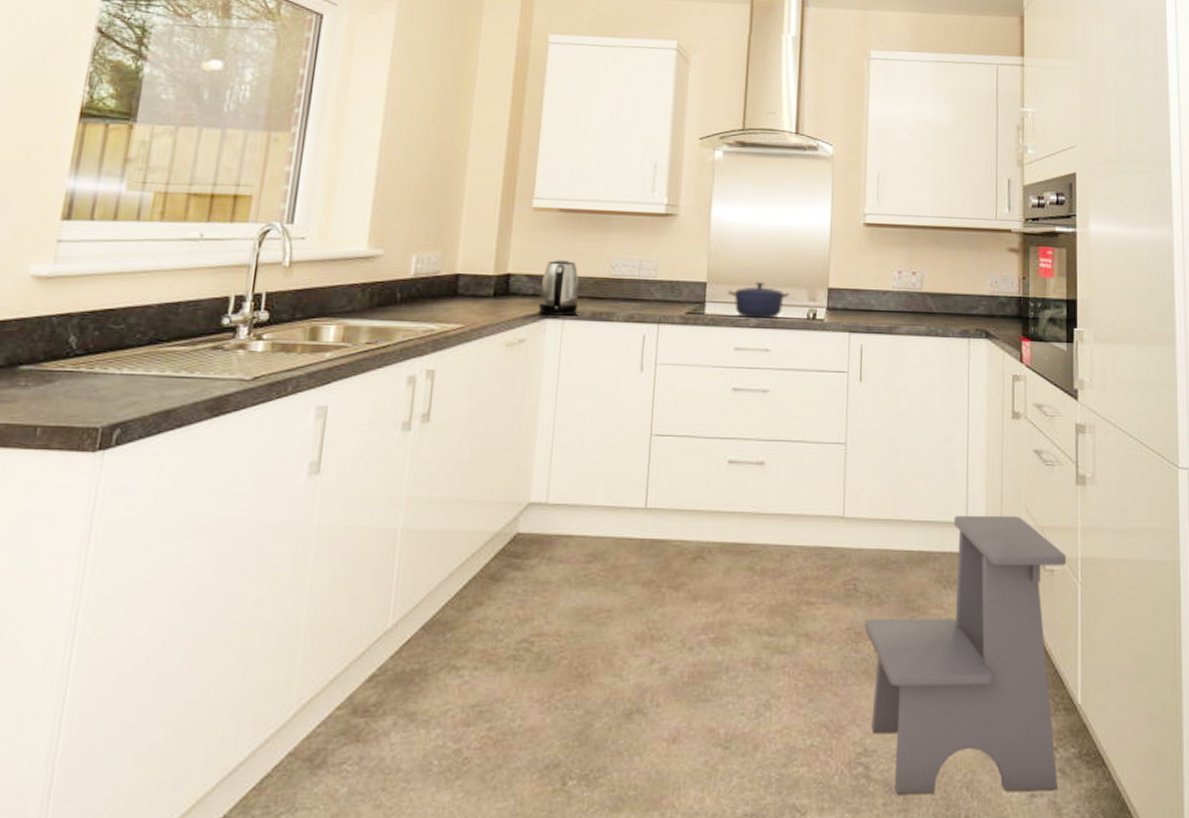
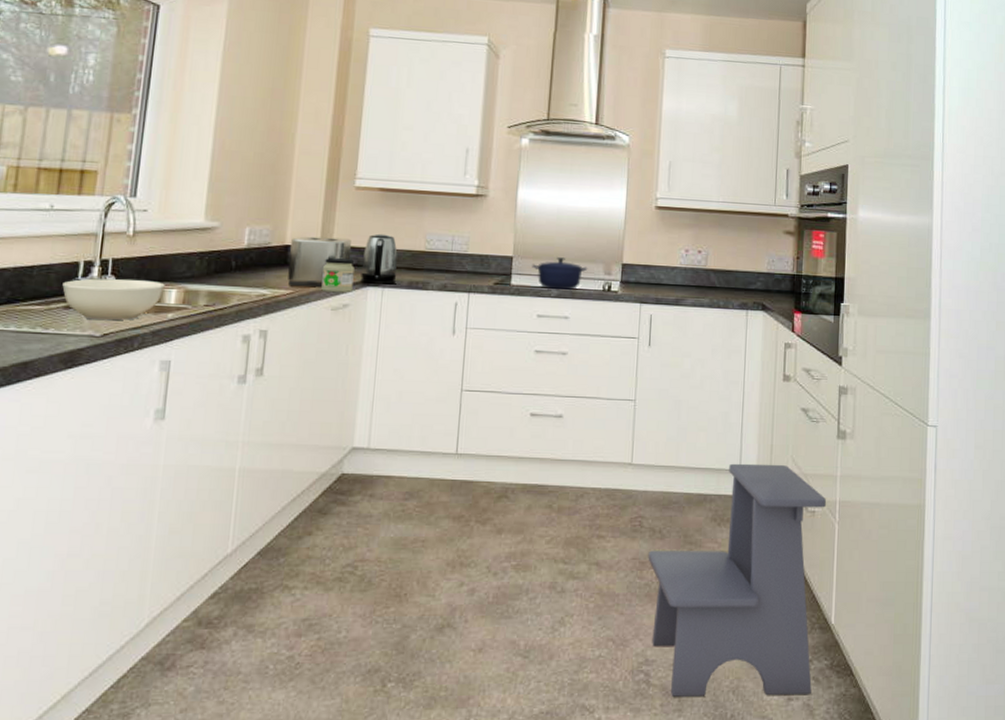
bowl: none [210,315,323,362] -> present [62,278,165,321]
toaster: none [457,263,529,321] -> present [287,236,352,288]
jar: none [495,287,532,327] -> present [321,258,355,293]

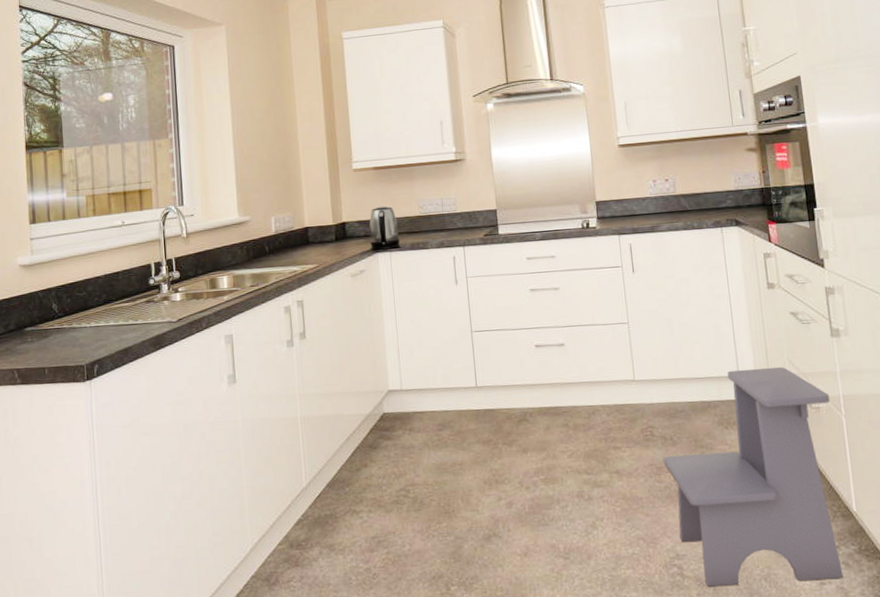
bowl: present [62,278,165,321] -> none [142,271,218,309]
toaster: present [287,236,352,288] -> none [309,214,360,261]
jar: present [321,258,355,293] -> none [338,231,366,262]
cooking pot: present [532,257,588,291] -> none [515,204,565,234]

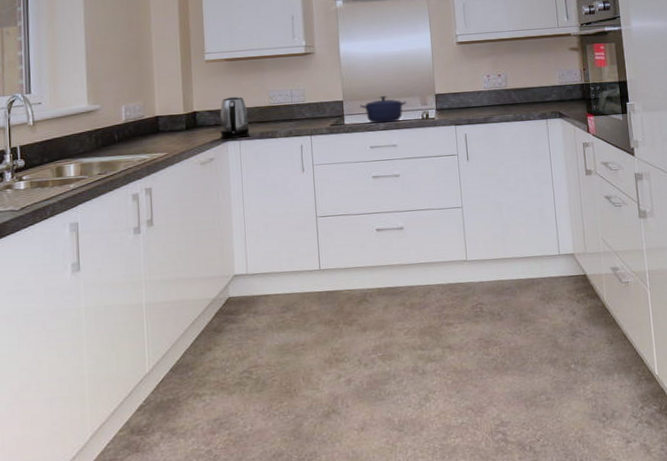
cooking pot: none [515,204,565,234] -> present [360,96,407,124]
step stool: present [663,366,843,587] -> none [491,245,646,450]

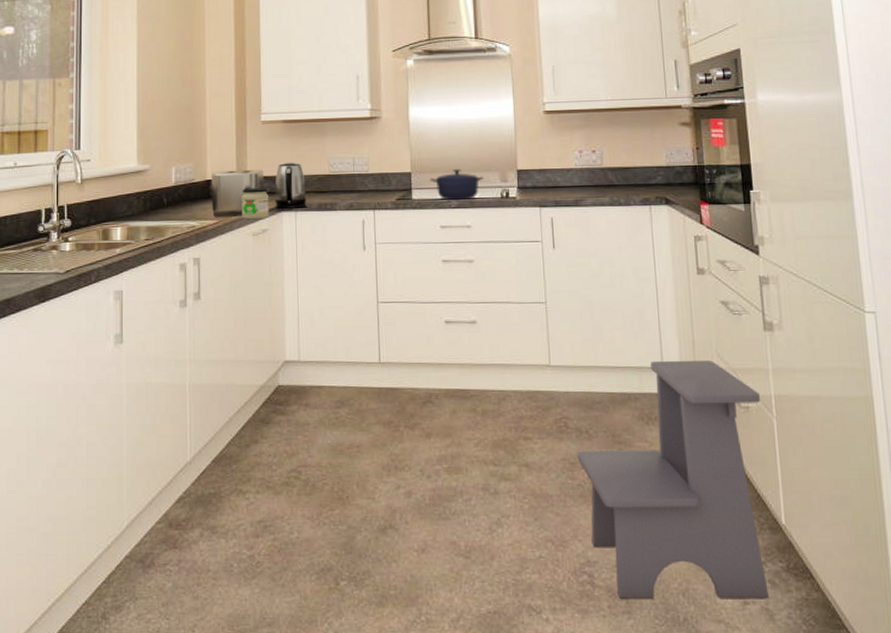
toaster: none [160,104,210,150] -> present [212,169,265,217]
jar: none [189,121,215,151] -> present [241,188,269,220]
step stool: none [491,245,646,450] -> present [577,359,769,599]

